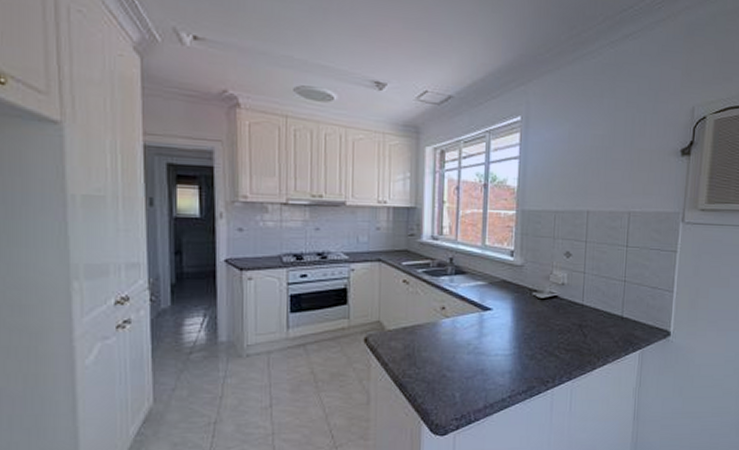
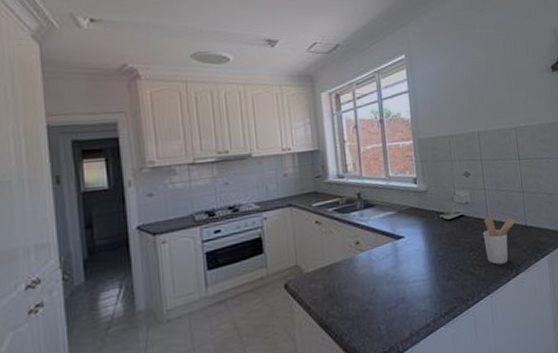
utensil holder: none [574,301,612,352] -> present [482,216,516,265]

